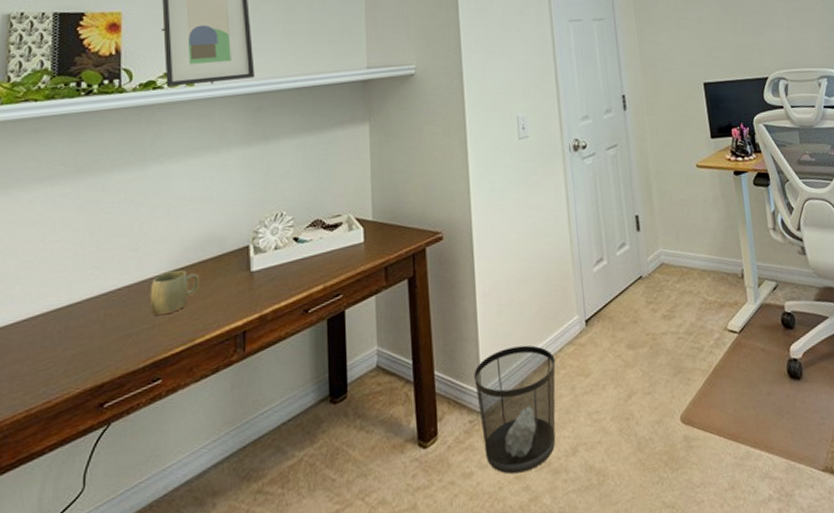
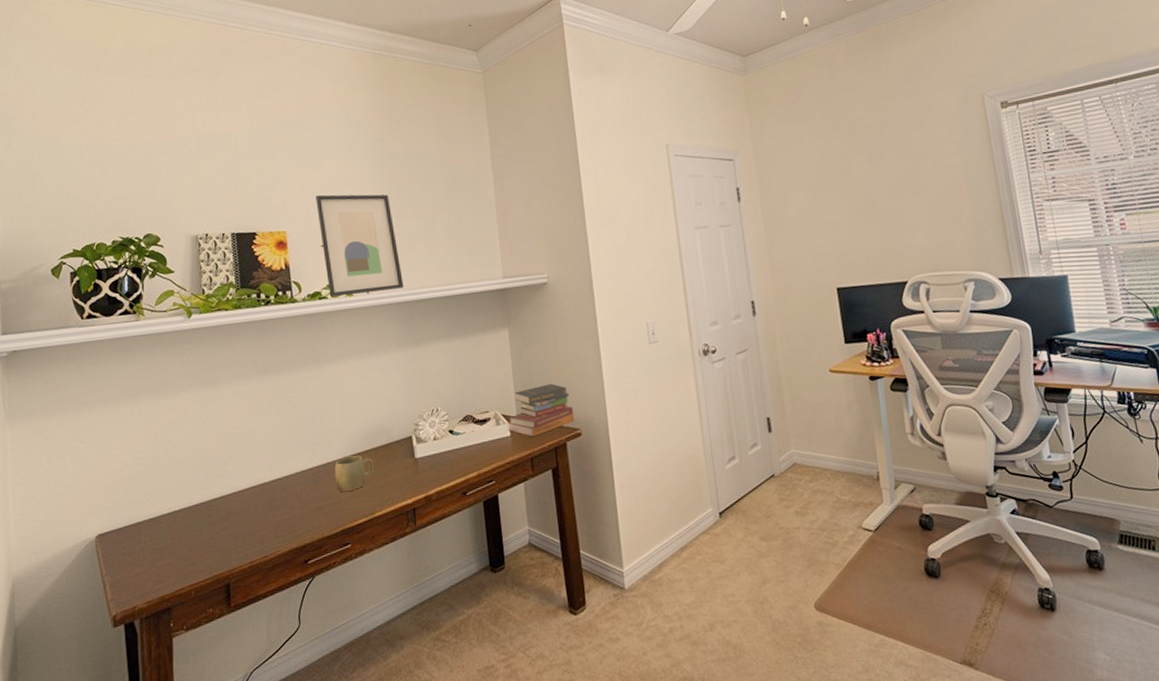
books: none [361,182,437,243] -> present [507,383,575,438]
waste bin: present [474,345,556,474] -> none [616,532,694,643]

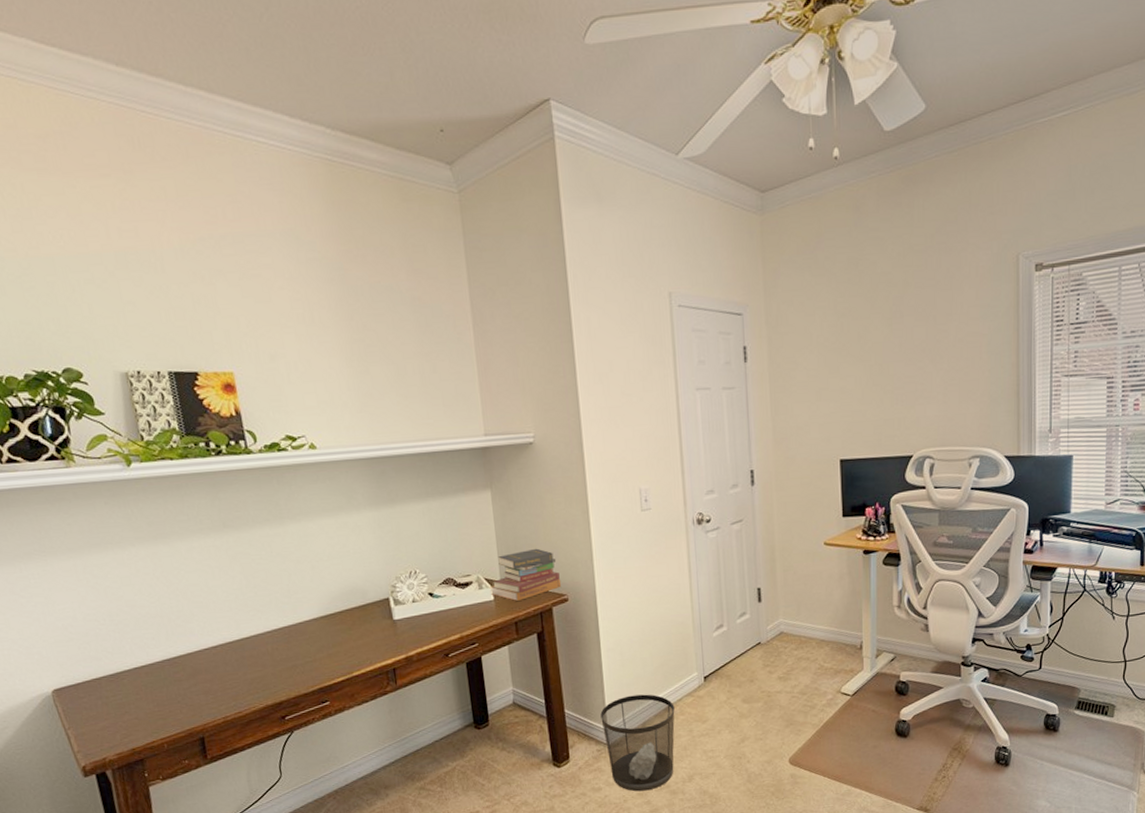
picture frame: present [315,194,404,298] -> none [265,331,374,450]
mug: present [335,455,374,493] -> none [307,616,350,652]
waste bin: none [616,532,694,643] -> present [600,694,675,792]

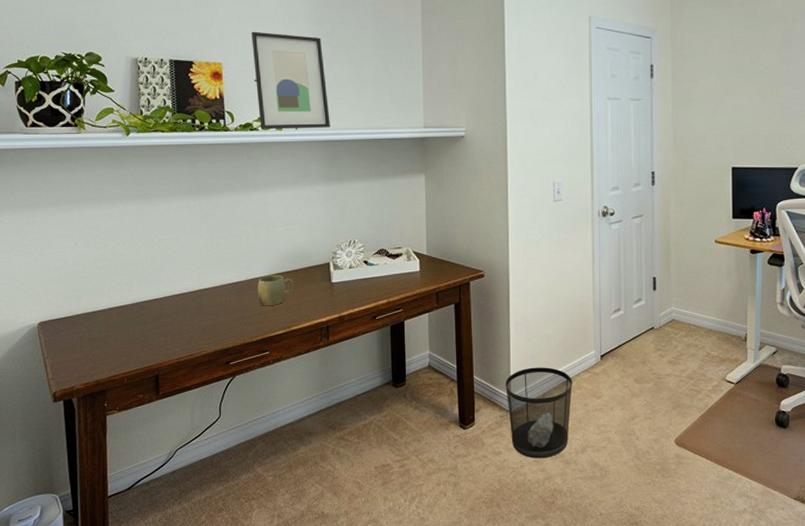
picture frame: none [265,331,374,450] -> present [251,31,330,131]
mug: none [307,616,350,652] -> present [257,275,293,306]
books: present [490,548,562,602] -> none [418,228,480,274]

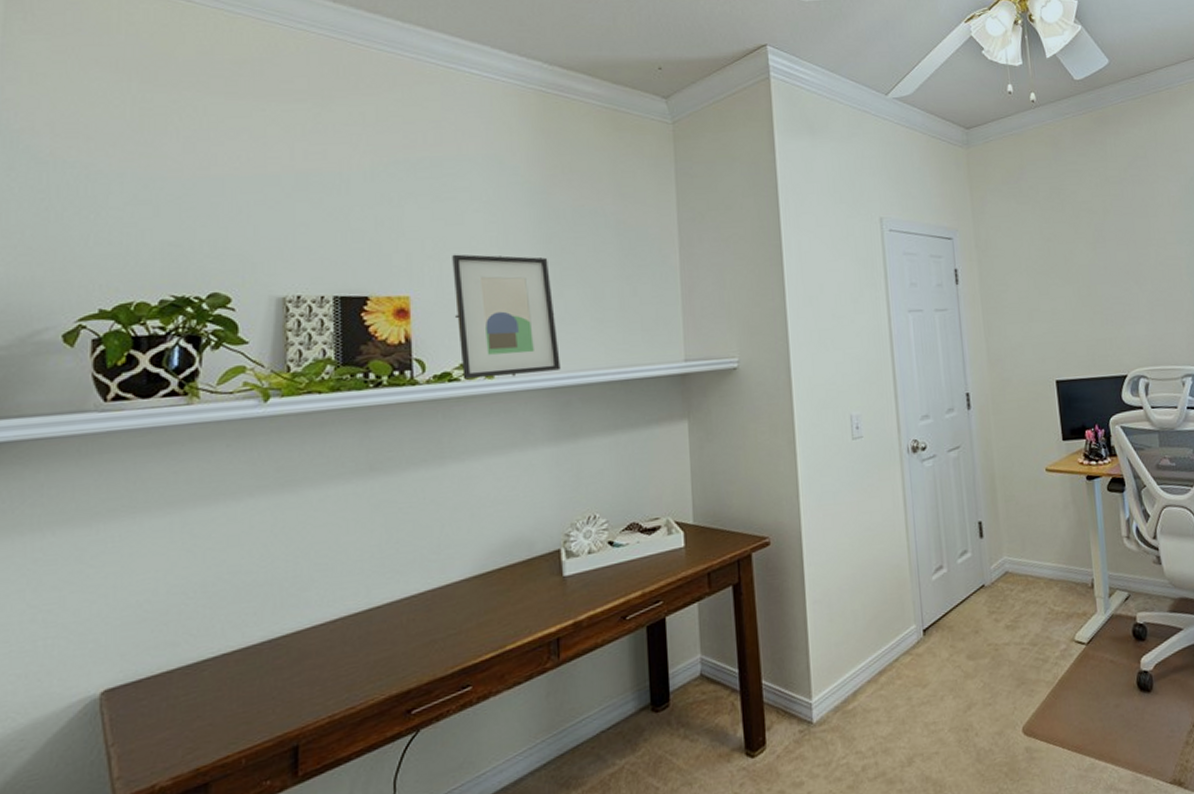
mug: present [257,275,293,306] -> none [456,574,508,622]
waste bin: present [505,367,573,458] -> none [804,654,891,784]

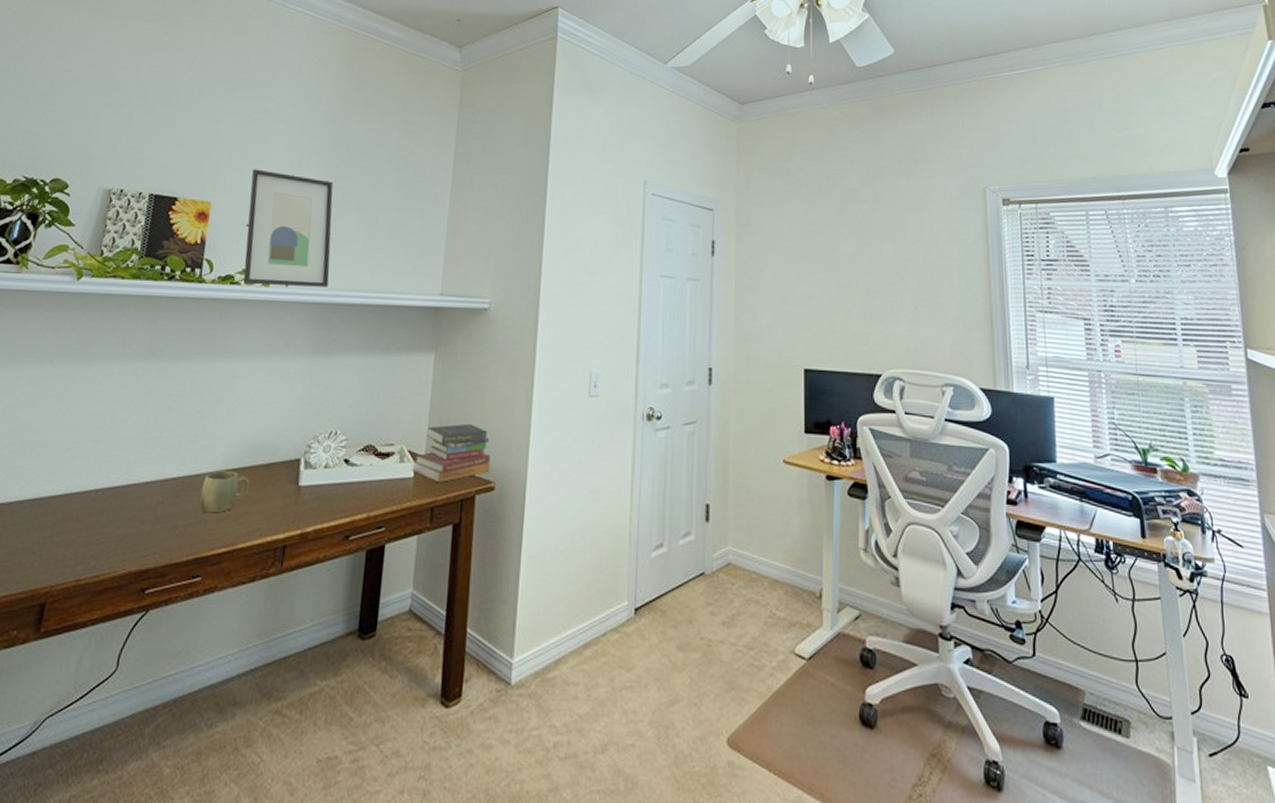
mug: none [456,574,508,622] -> present [200,471,250,513]
books: none [681,484,763,548] -> present [412,423,491,484]

